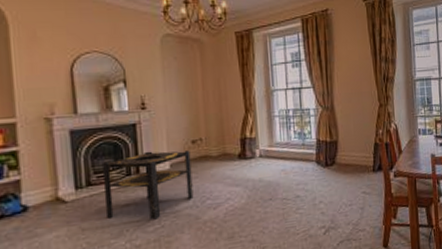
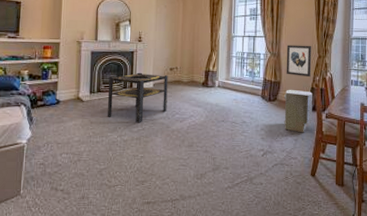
wall art: none [341,92,373,132] -> present [286,45,312,78]
air purifier: none [344,148,379,199] -> present [284,89,312,133]

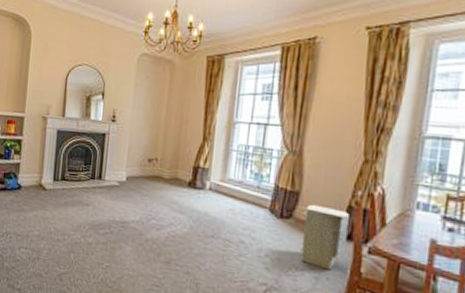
side table: present [107,72,168,123] -> none [71,160,146,225]
wall art: present [286,45,312,78] -> none [310,139,355,191]

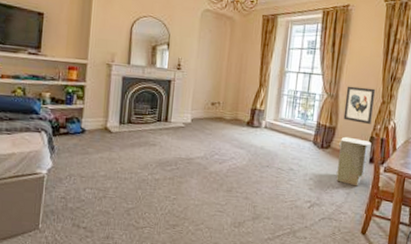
wall art: none [310,139,355,191] -> present [343,86,376,125]

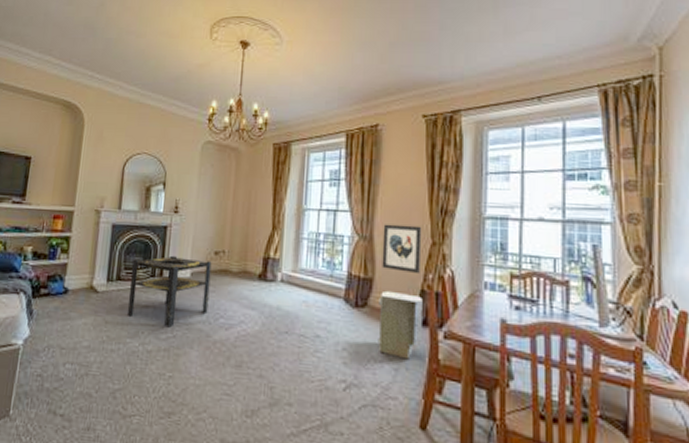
side table: none [138,104,209,162] -> present [128,255,212,328]

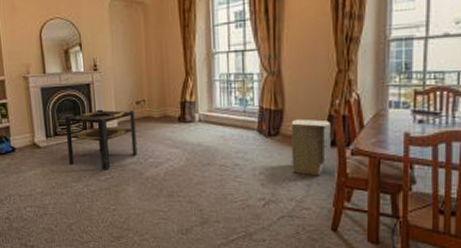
wall art: present [382,224,422,275] -> none [290,56,328,101]

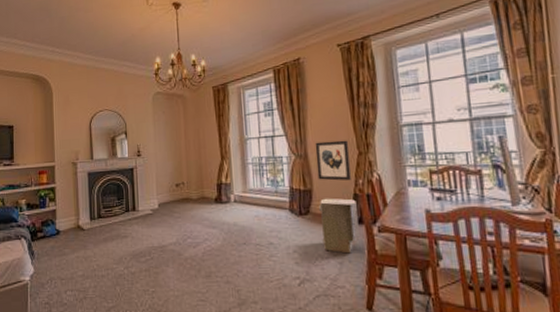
side table: present [64,109,138,171] -> none [108,192,177,252]
wall art: none [290,56,328,101] -> present [315,140,351,181]

